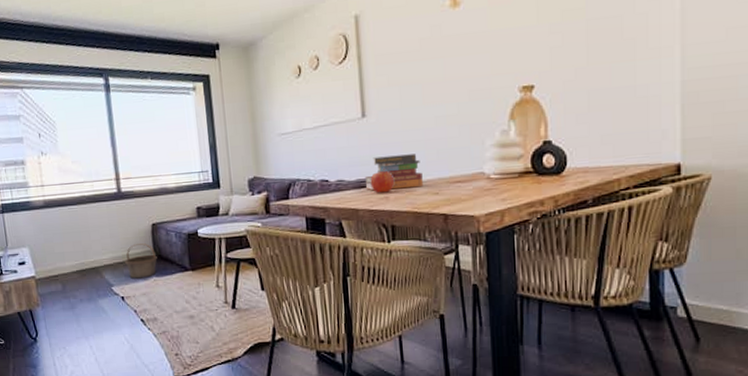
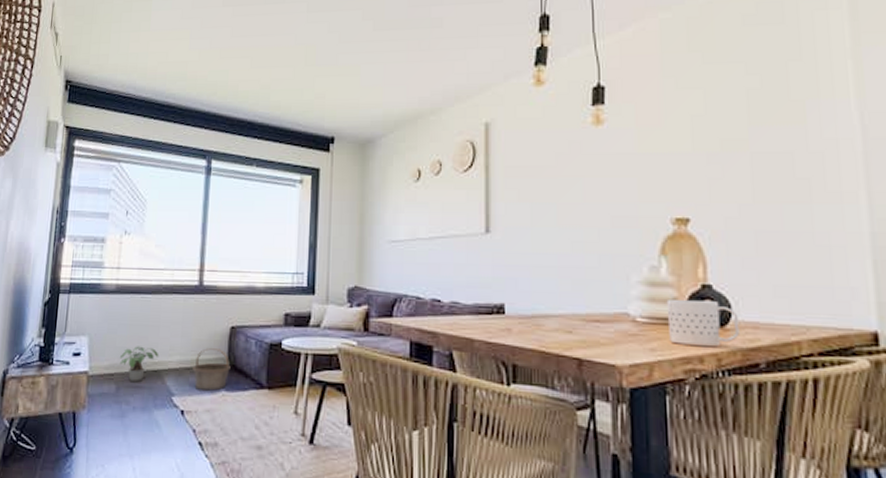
potted plant: none [60,249,94,281] -> present [120,346,159,384]
books: present [364,154,423,191] -> none [484,280,553,322]
fruit: present [370,169,395,193] -> none [490,295,520,324]
mug: none [514,154,573,193] -> present [666,300,740,348]

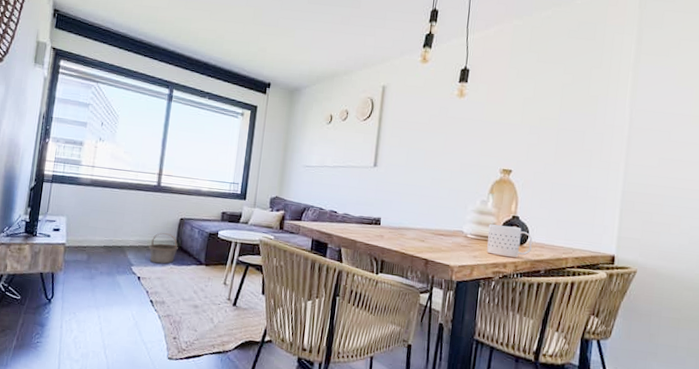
potted plant: present [120,346,159,384] -> none [91,227,123,255]

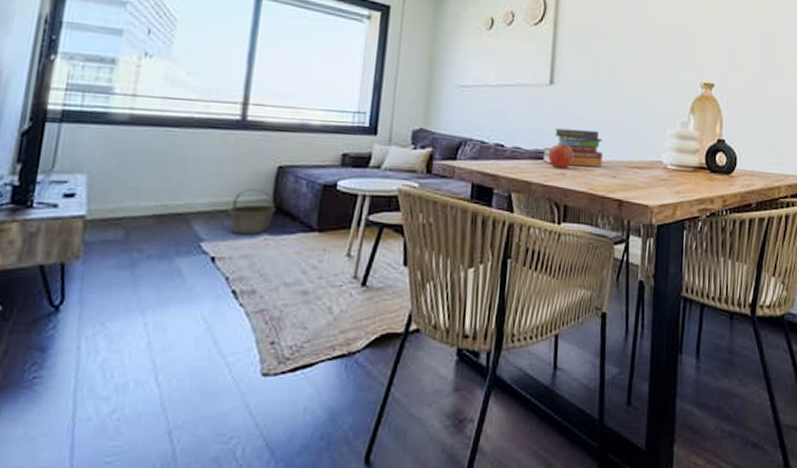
books: none [366,201,414,233] -> present [543,128,603,168]
fruit: none [370,212,391,232] -> present [548,142,574,169]
mug: present [486,224,533,258] -> none [690,151,741,191]

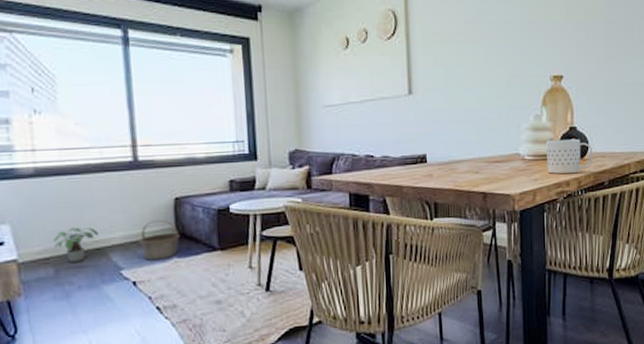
potted plant: none [131,186,186,229] -> present [54,227,100,265]
books: present [543,128,603,168] -> none [409,133,465,168]
fruit: present [548,142,574,169] -> none [415,146,439,171]
mug: none [690,151,741,191] -> present [546,139,593,175]

